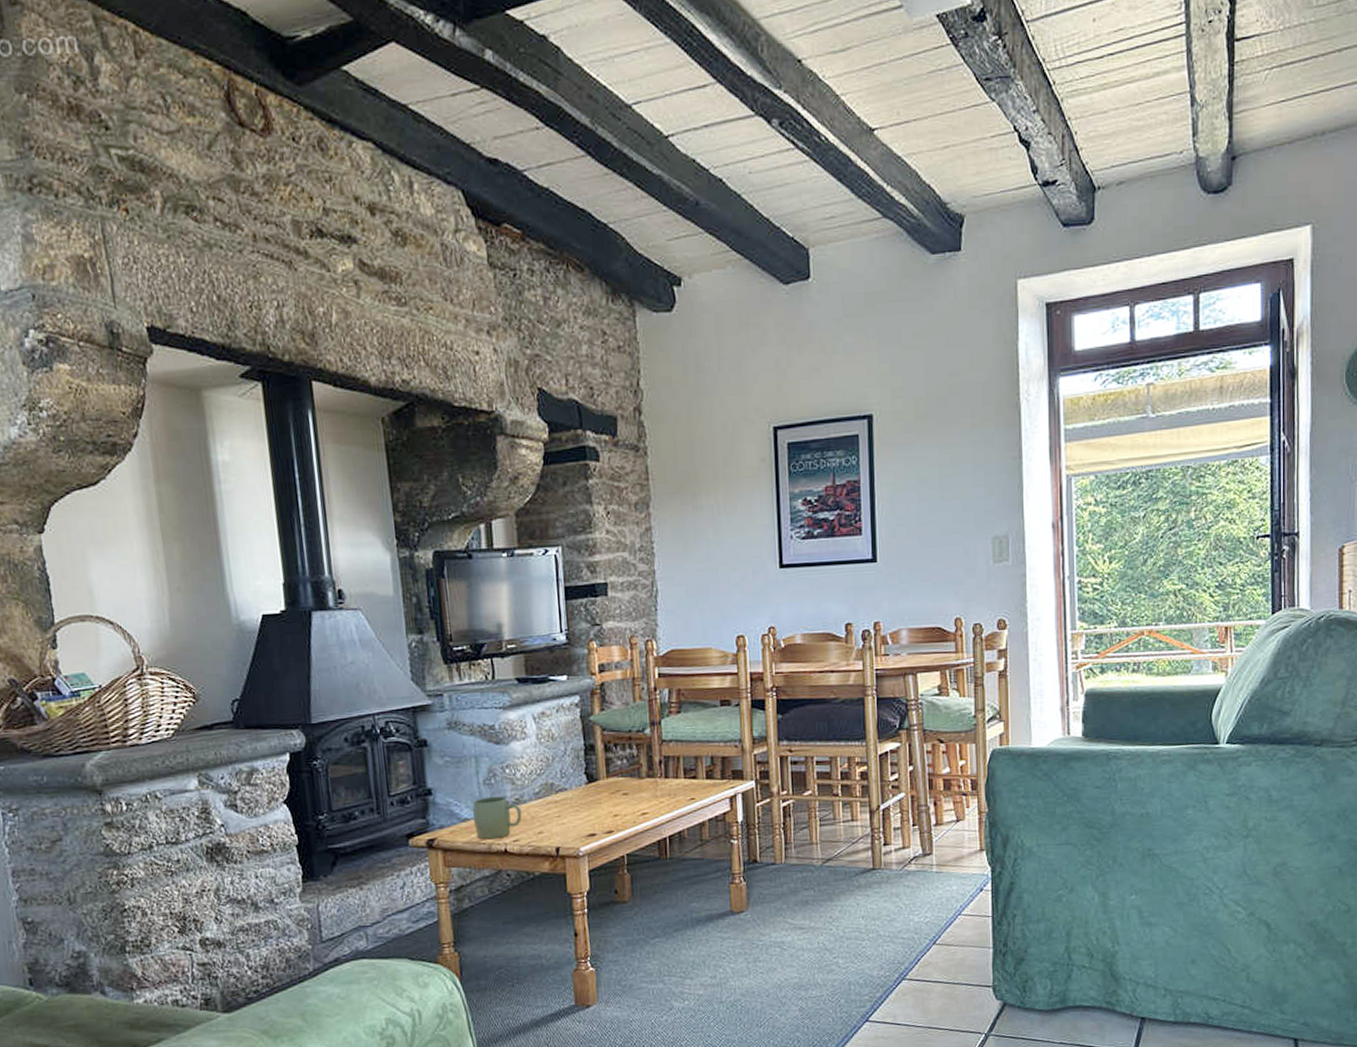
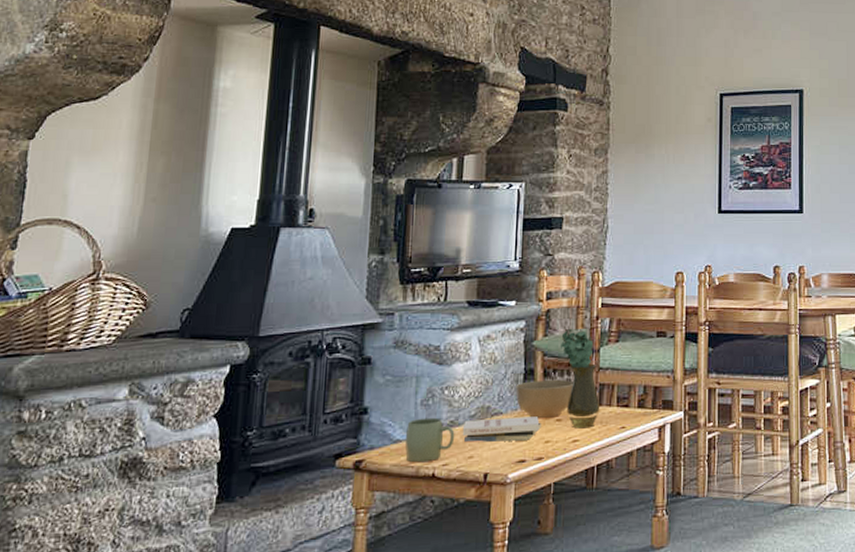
books: none [528,791,608,819] -> present [462,416,541,443]
bowl: none [577,754,638,794] -> present [515,380,575,419]
vase: none [618,700,667,802] -> present [560,327,600,429]

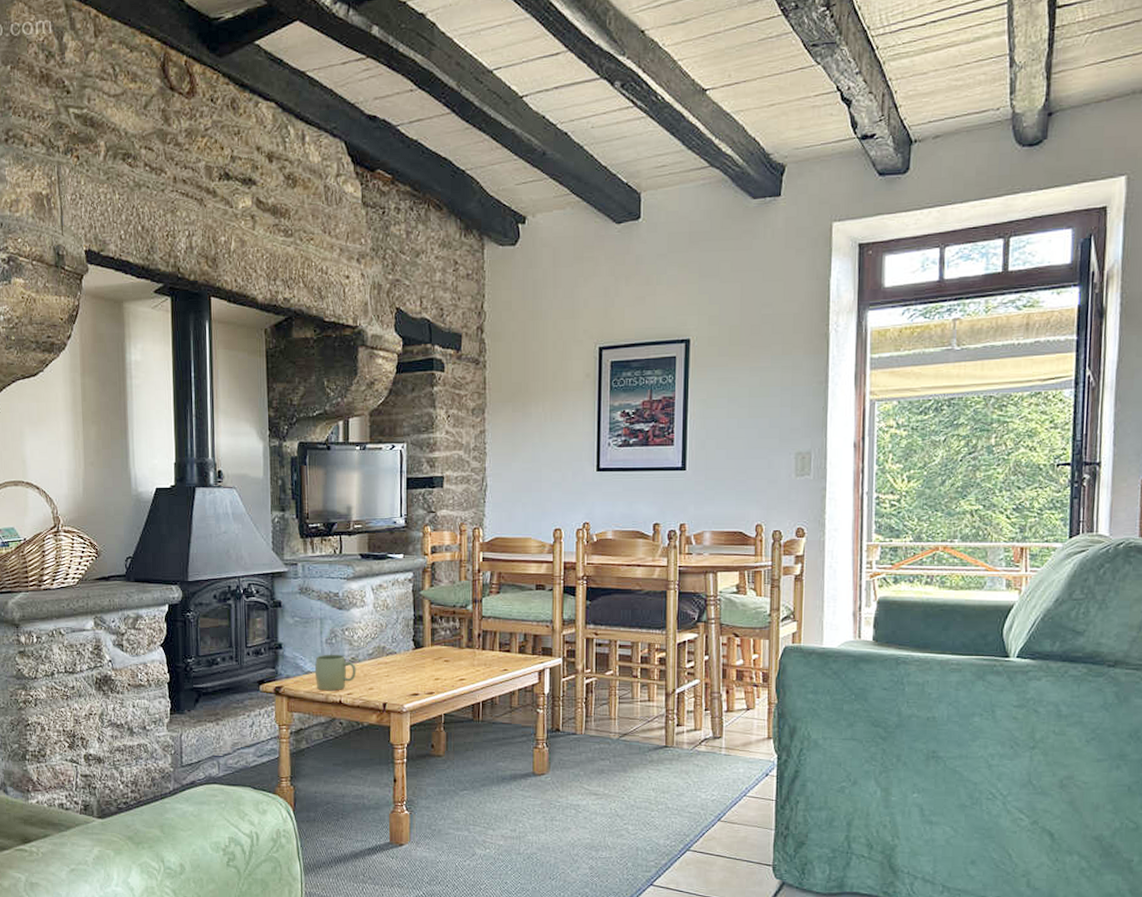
books: present [462,416,541,443] -> none [362,657,431,677]
bowl: present [515,380,575,419] -> none [407,626,460,659]
vase: present [560,327,600,429] -> none [445,578,484,669]

